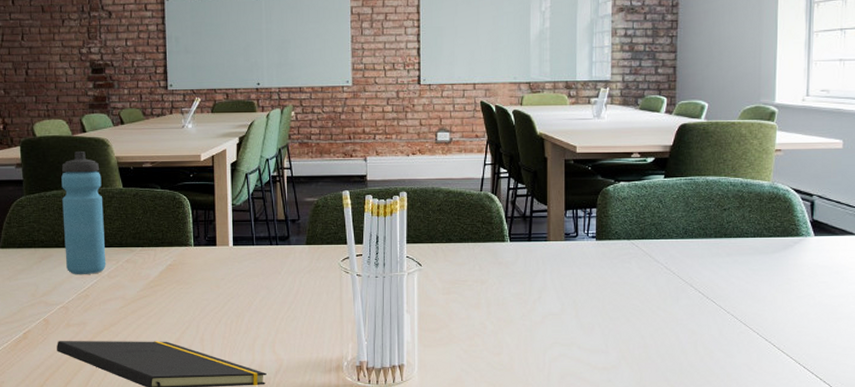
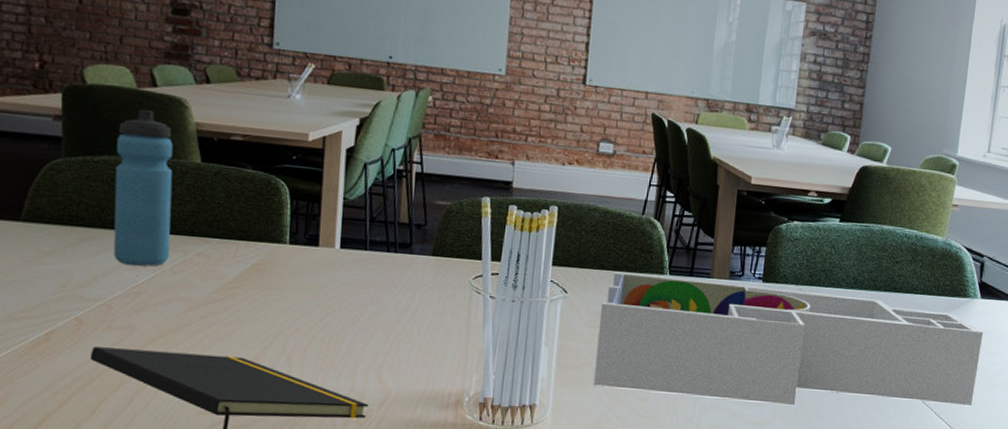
desk organizer: none [452,243,820,351] -> present [593,271,983,406]

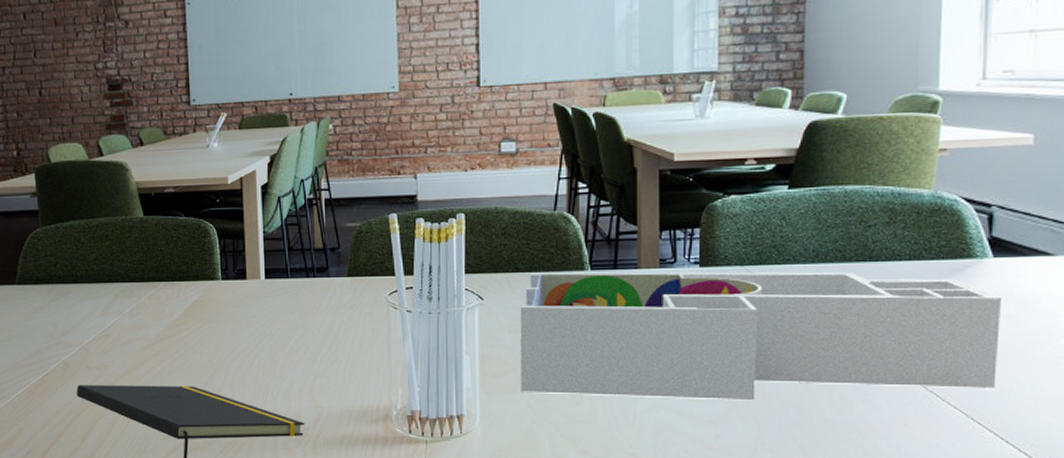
water bottle: present [113,109,173,267] -> none [78,177,128,312]

